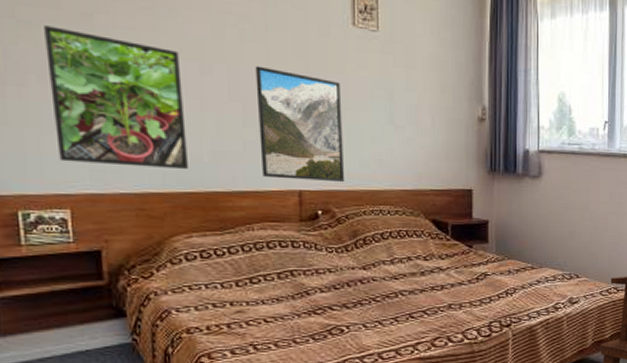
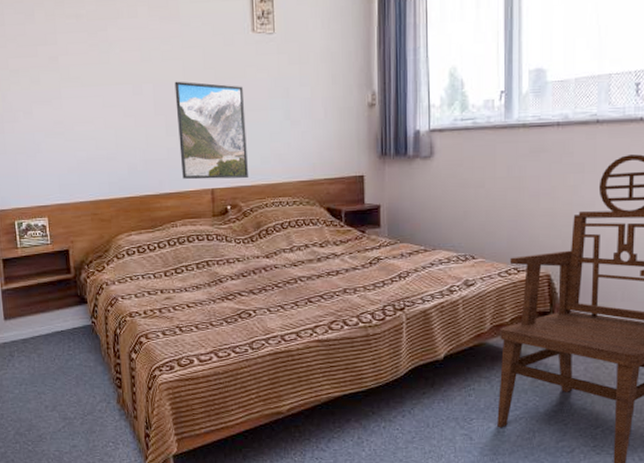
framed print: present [44,25,188,169] -> none [27,71,127,180]

